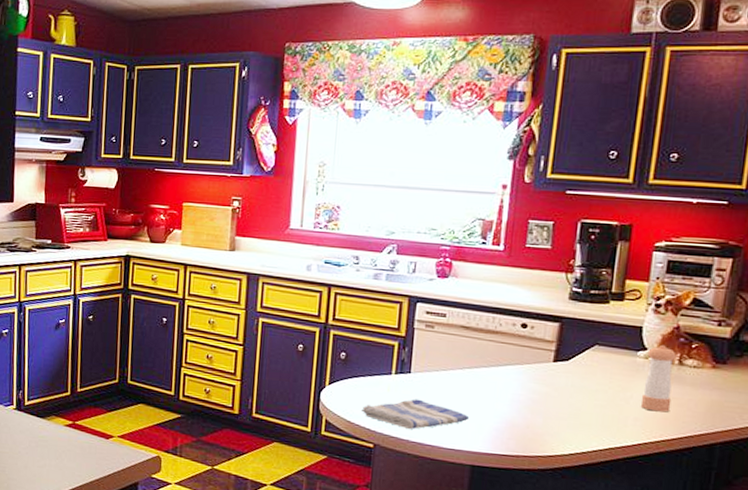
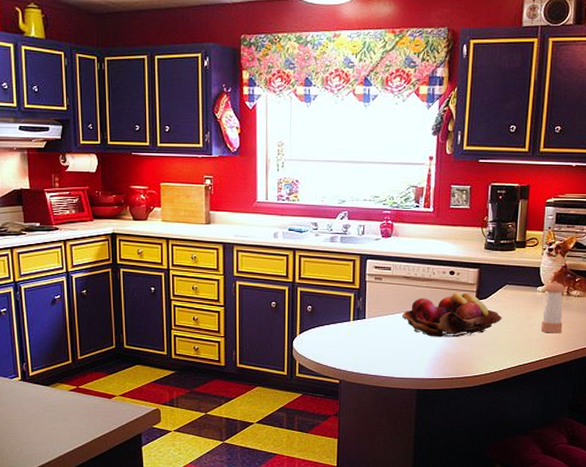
dish towel: present [361,399,470,429] -> none [328,340,414,365]
fruit basket: none [456,349,588,406] -> present [401,291,502,338]

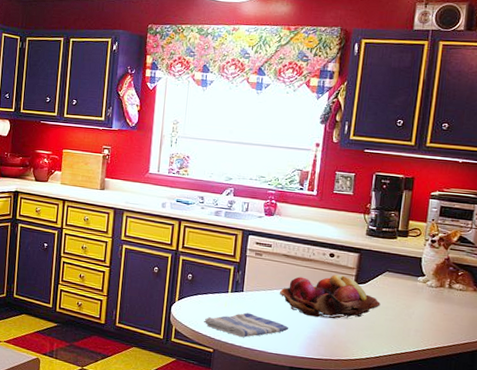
dish towel: none [328,340,414,365] -> present [204,312,289,337]
pepper shaker: present [540,280,565,333] -> none [420,272,447,326]

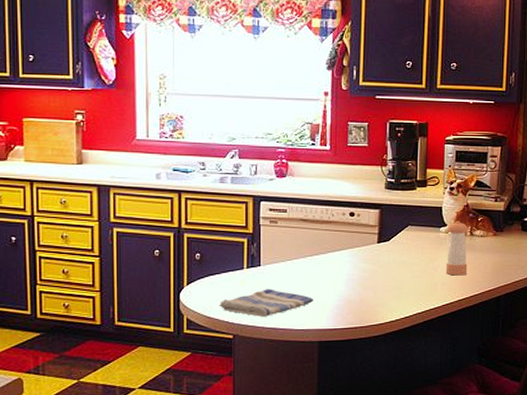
fruit basket: present [279,274,380,319] -> none [300,234,406,284]
pepper shaker: none [420,272,447,326] -> present [445,220,468,276]

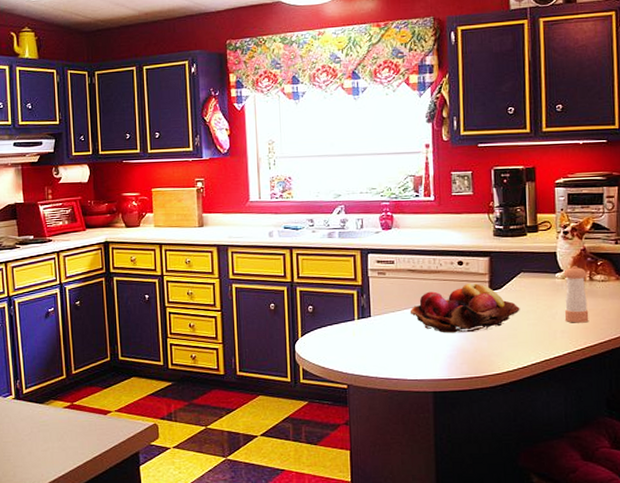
dish towel: present [219,289,314,317] -> none [333,339,426,367]
fruit basket: none [300,234,406,284] -> present [409,282,520,333]

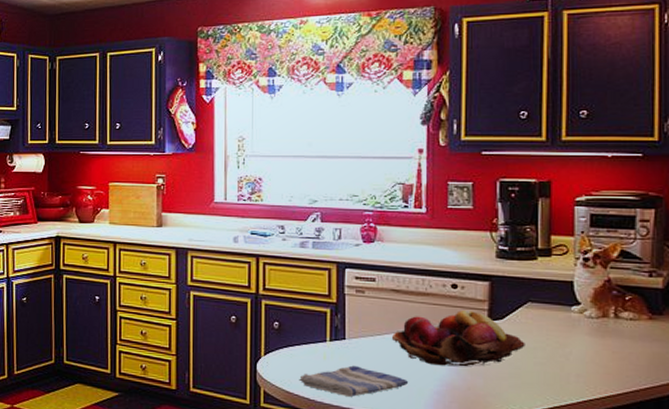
dish towel: none [333,339,426,367] -> present [299,365,409,397]
pepper shaker: present [563,265,589,323] -> none [580,298,612,367]

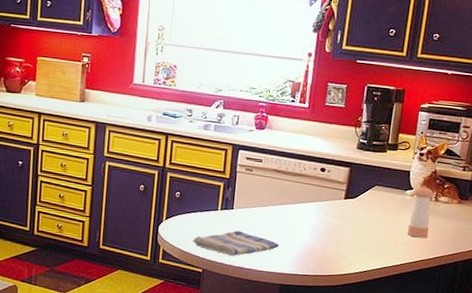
fruit basket: present [391,309,525,367] -> none [269,189,370,235]
pepper shaker: none [580,298,612,367] -> present [407,185,434,238]

